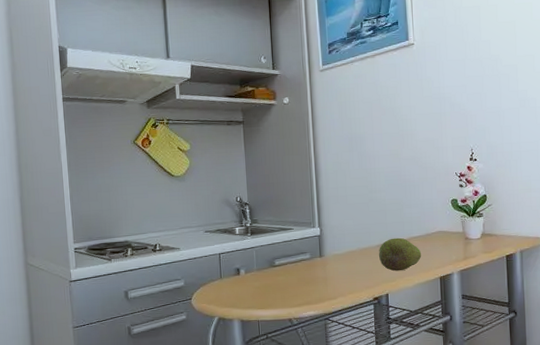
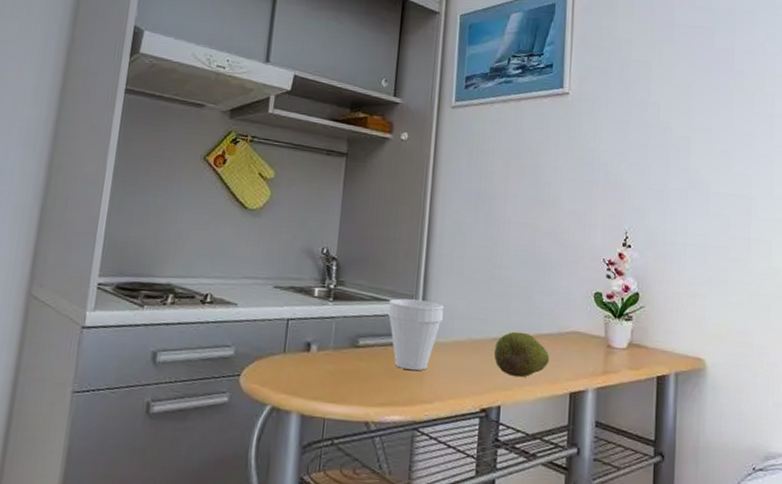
cup: none [293,225,337,278] -> present [387,298,445,371]

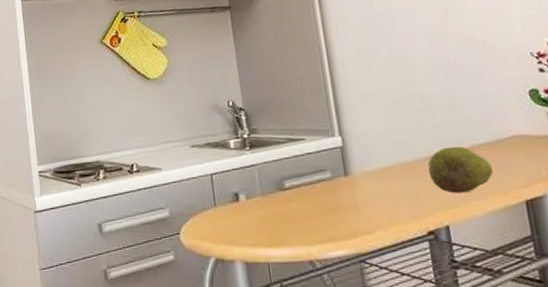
cup: present [387,298,445,371] -> none [305,132,366,204]

